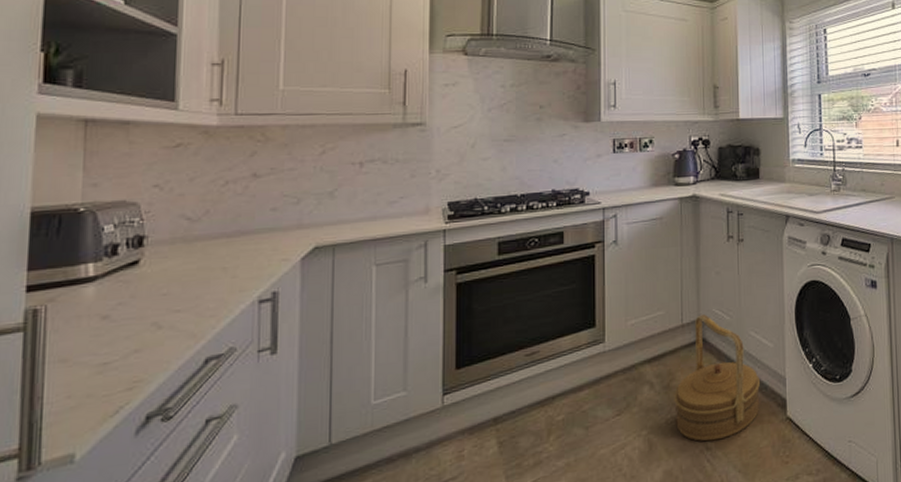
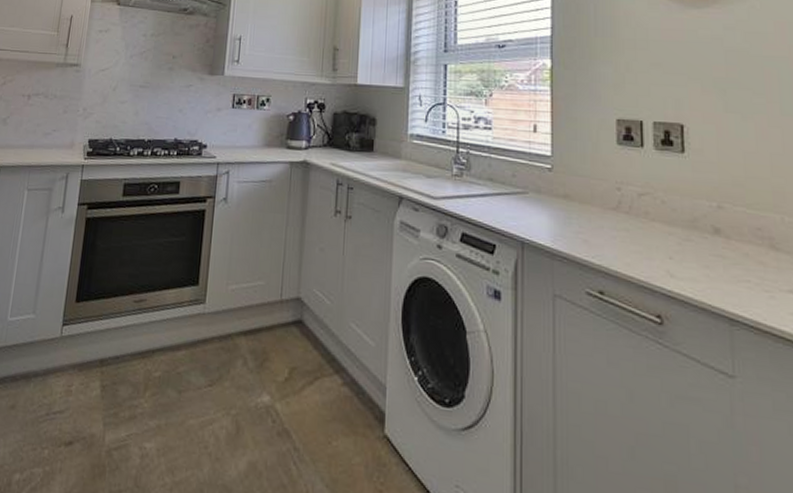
woven basket: present [674,314,760,442] -> none [265,293,357,443]

